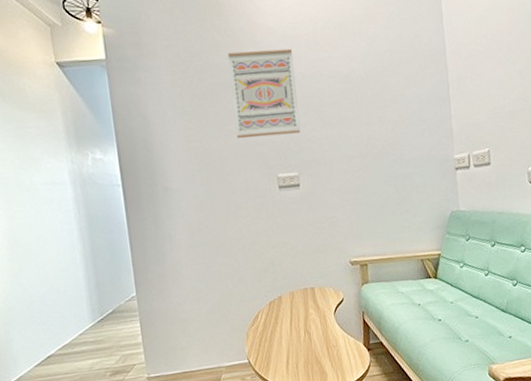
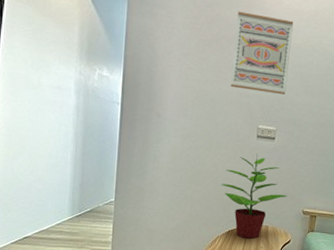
potted plant: none [250,207,329,308] -> present [221,154,288,239]

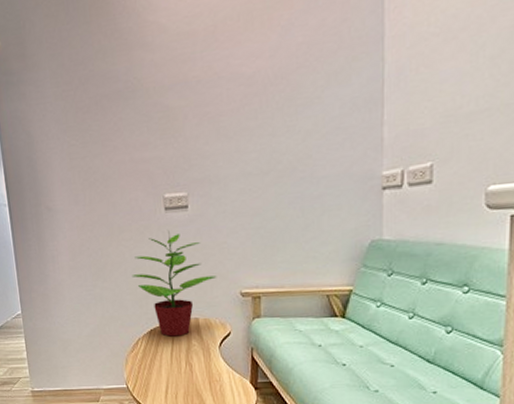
wall art: present [230,11,294,95] -> none [114,48,192,155]

